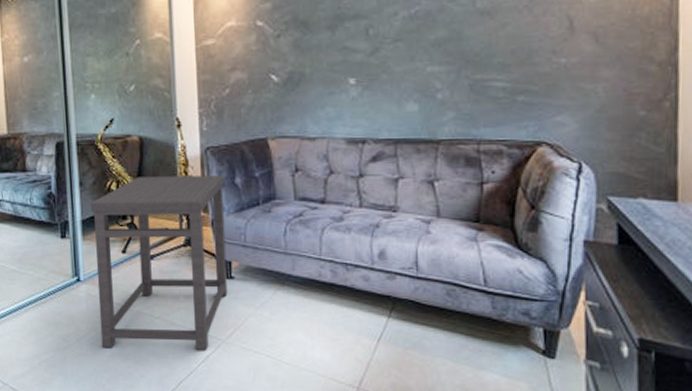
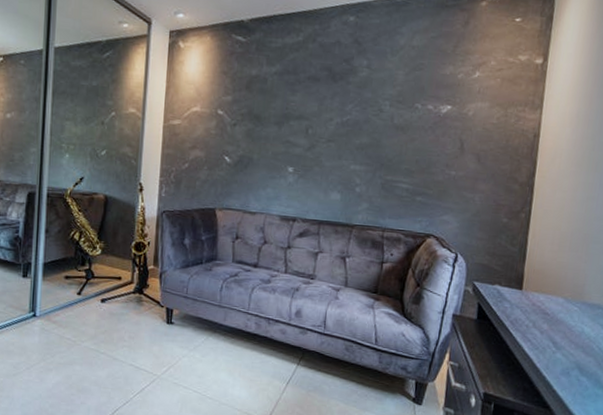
side table: present [91,176,228,350] -> none [49,229,175,384]

